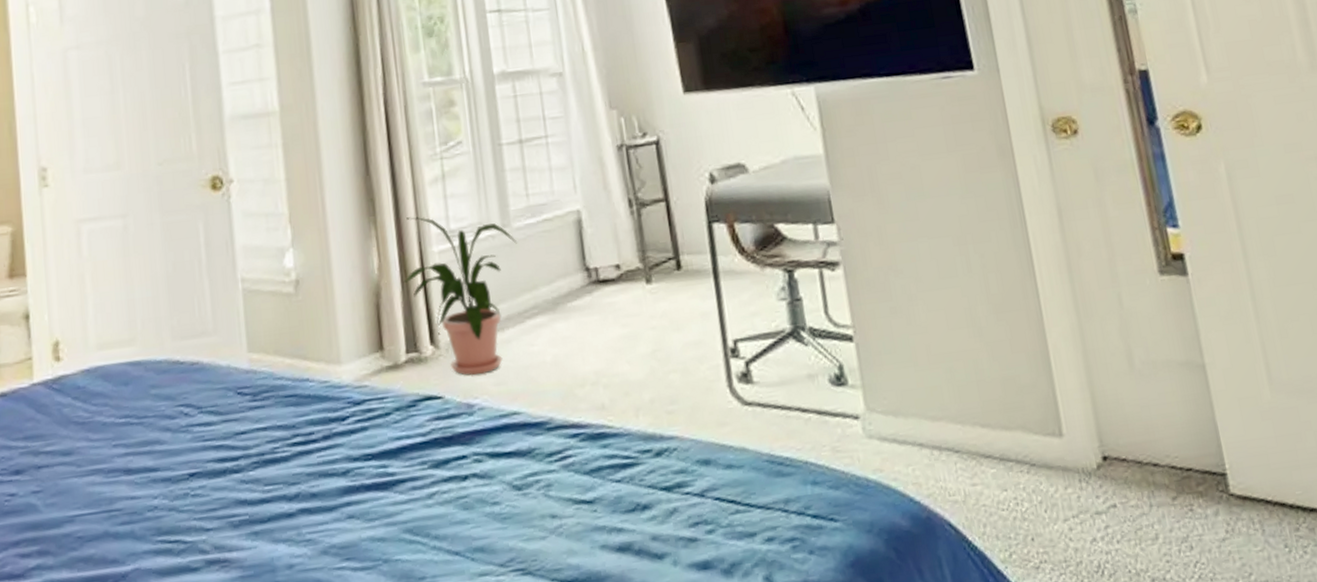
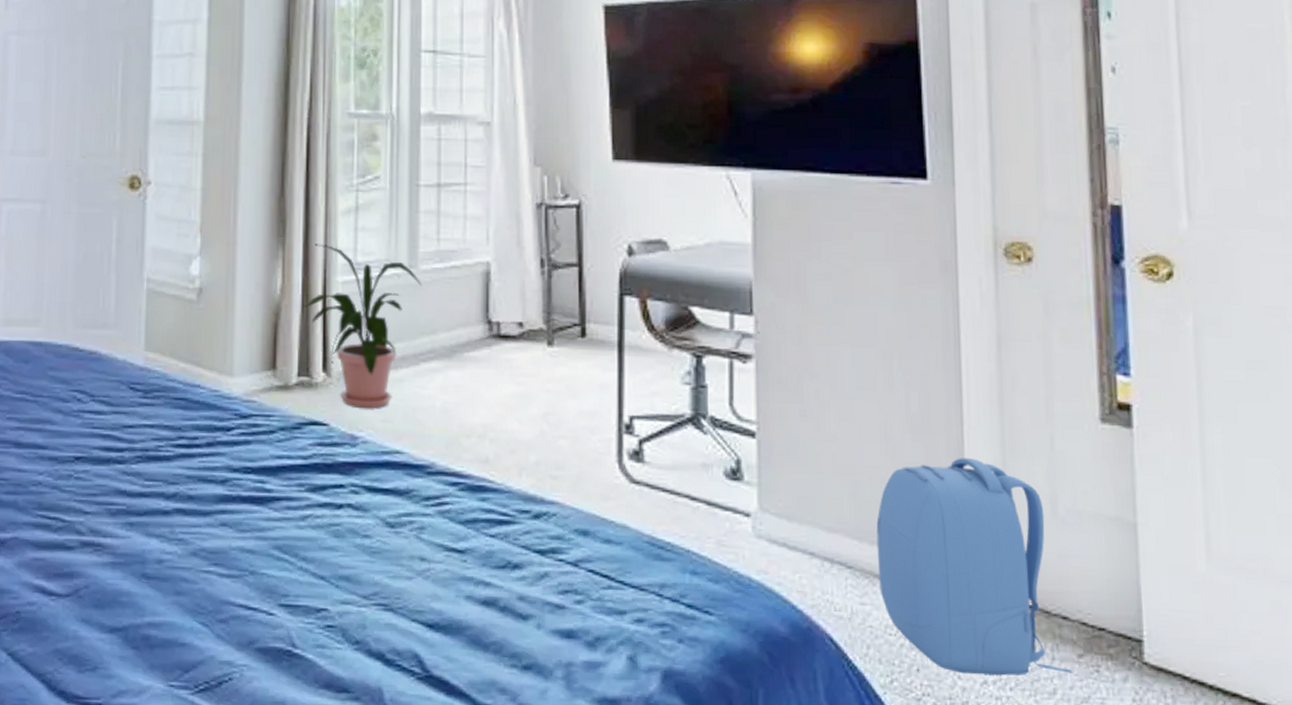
backpack: none [975,327,1171,535] -> present [876,458,1073,676]

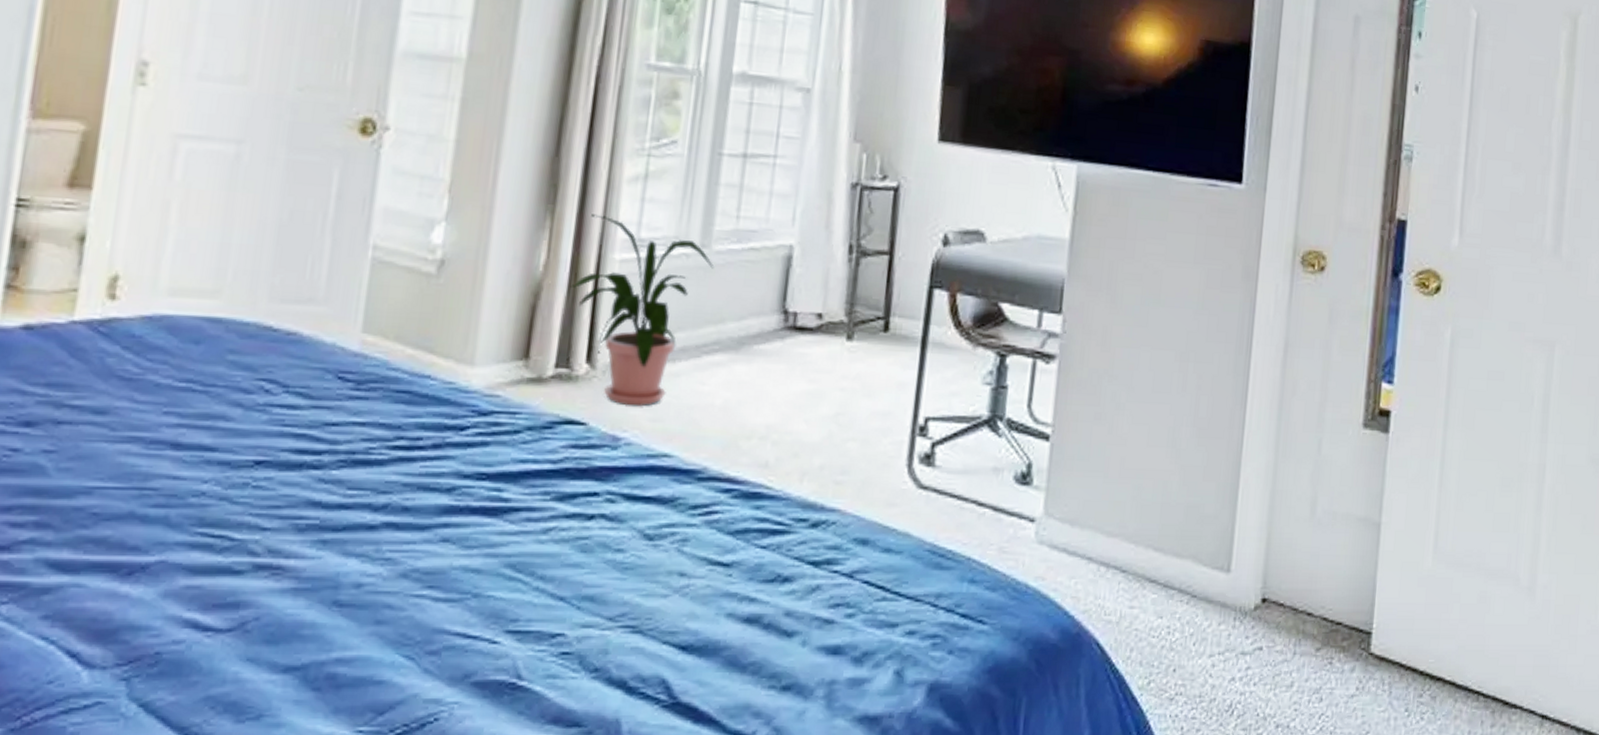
backpack: present [876,458,1073,676] -> none [1149,461,1310,672]

